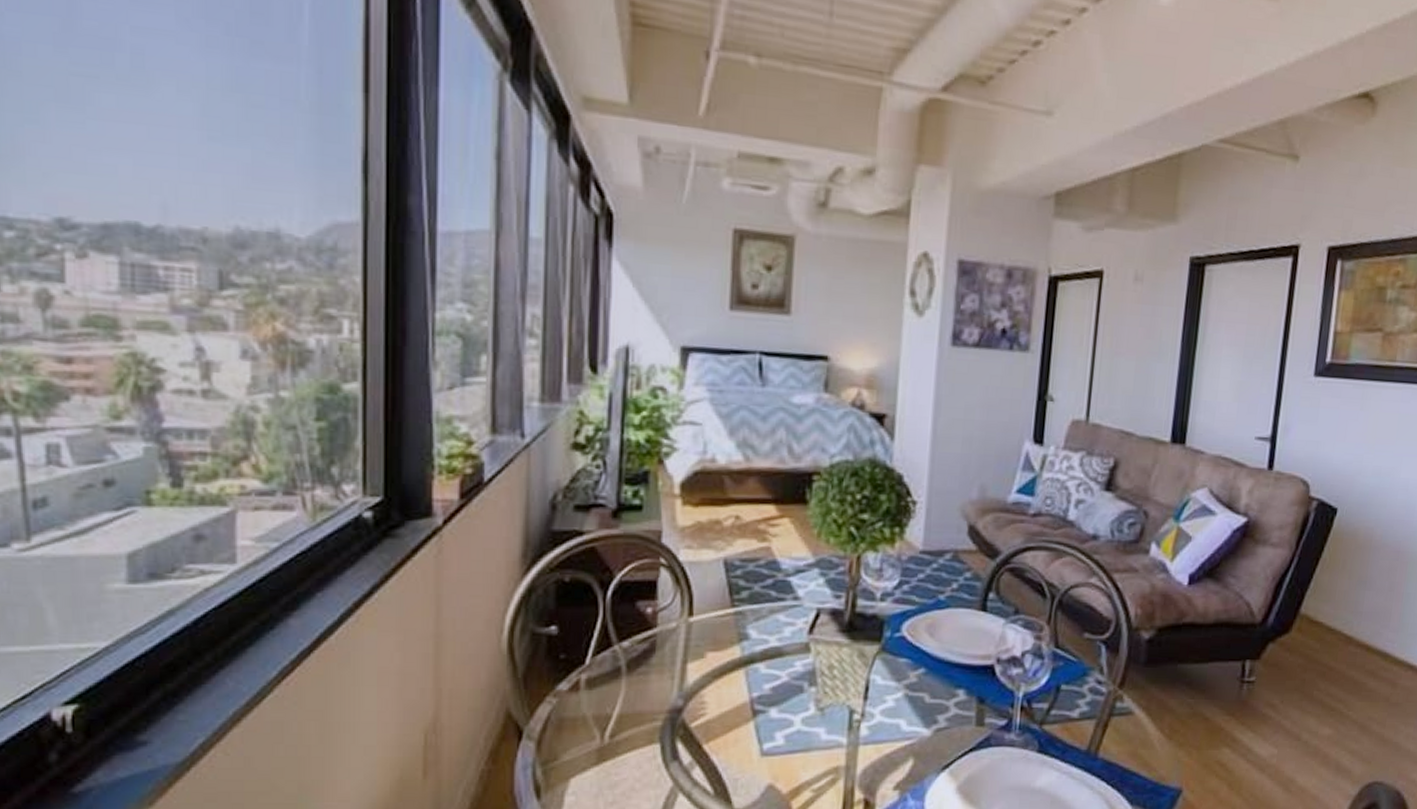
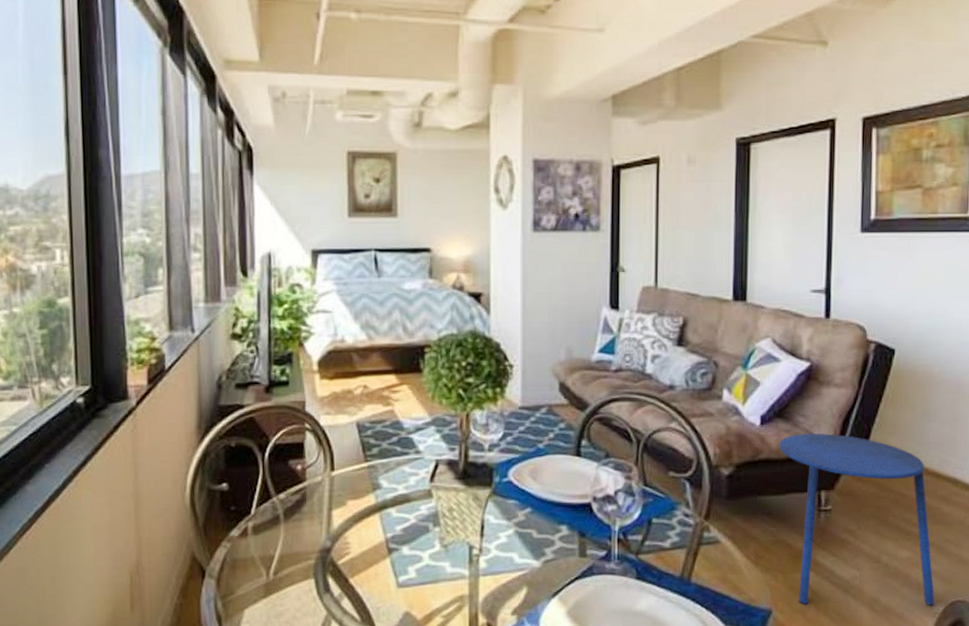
side table: none [1205,596,1355,788] -> present [779,433,935,606]

